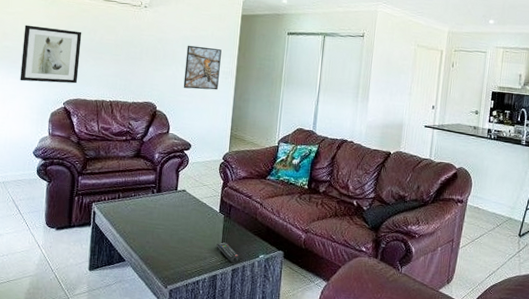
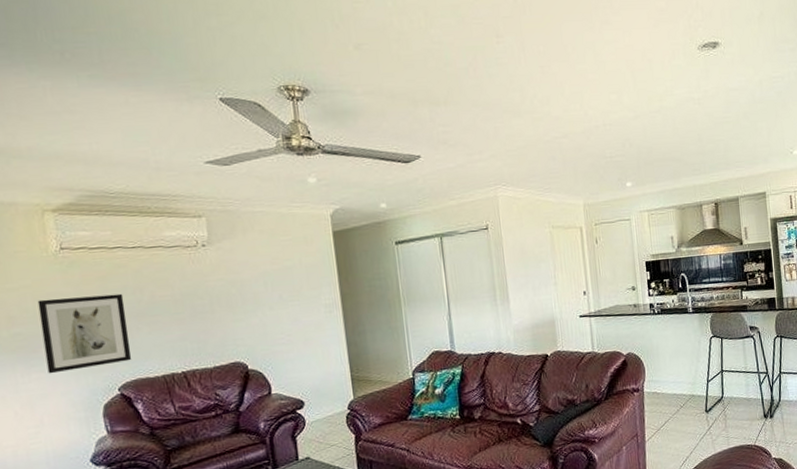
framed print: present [183,45,222,90] -> none [270,279,323,335]

